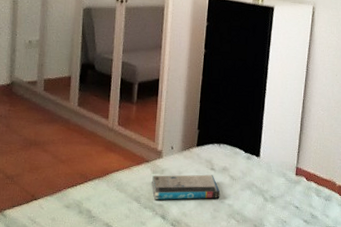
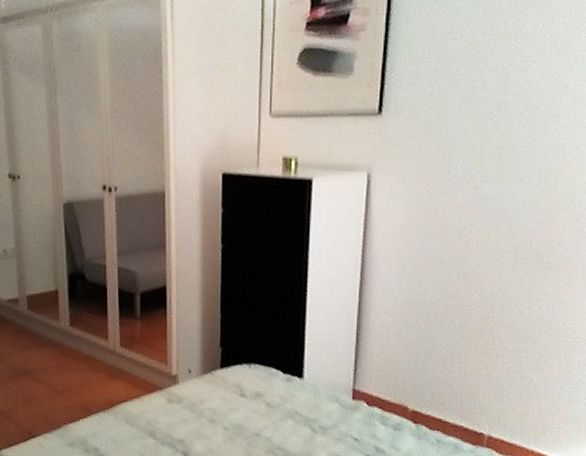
book: present [152,174,221,200] -> none [168,402,255,435]

